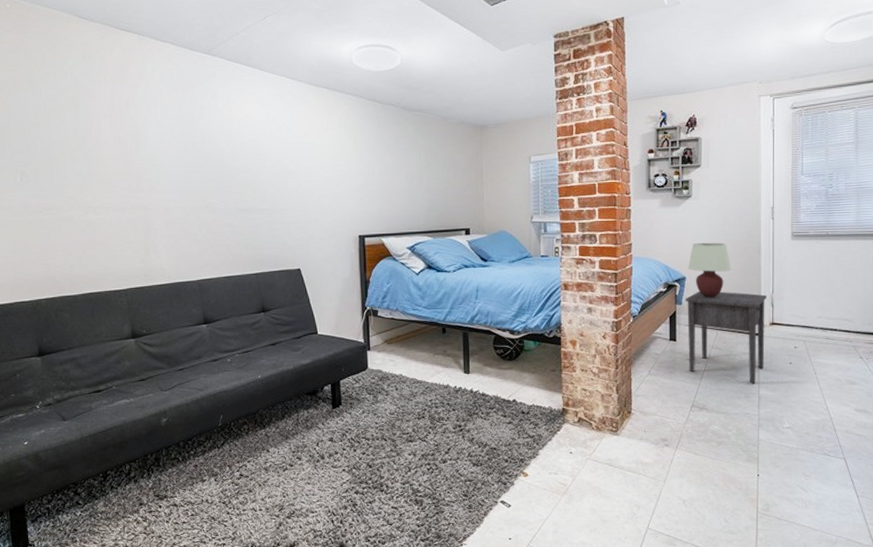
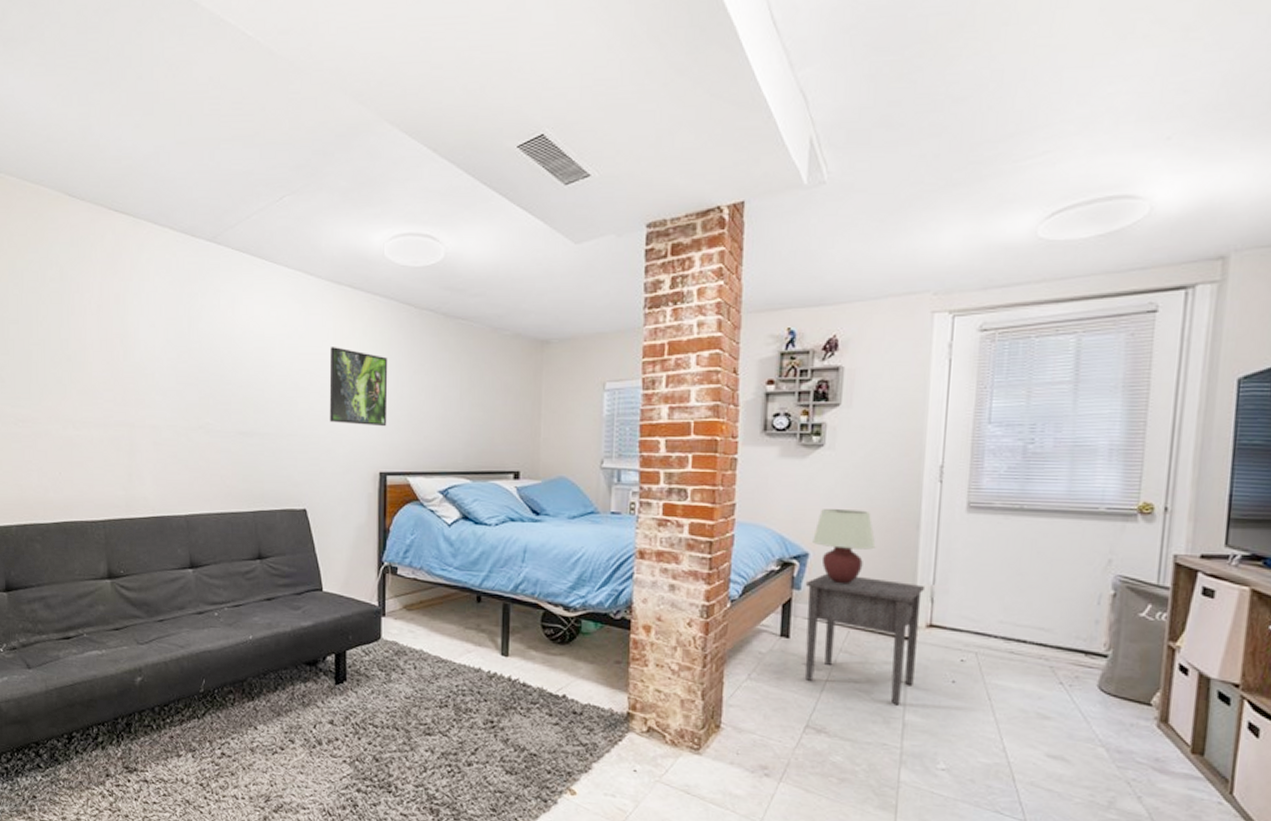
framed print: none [312,137,363,199] -> present [329,347,388,427]

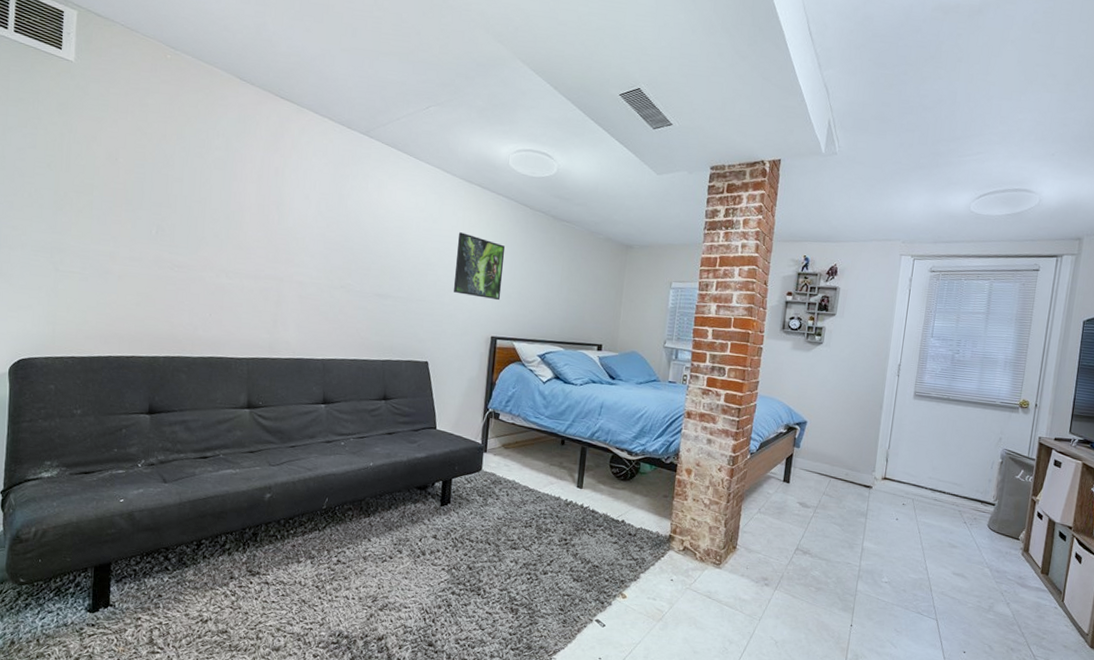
nightstand: present [805,573,926,705] -> none [798,436,883,535]
table lamp: present [813,509,876,585] -> none [810,390,853,446]

